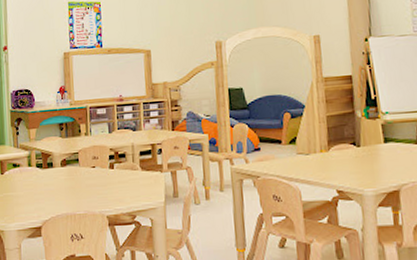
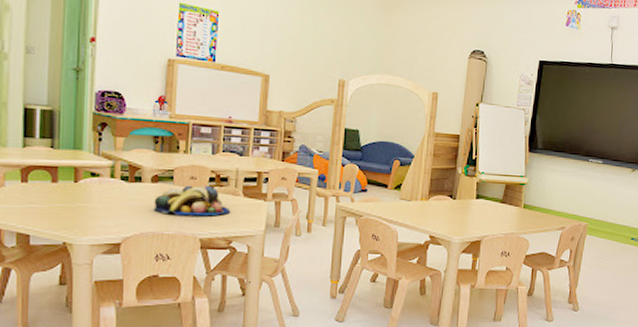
fruit bowl: none [64,162,132,195] -> present [153,185,231,216]

